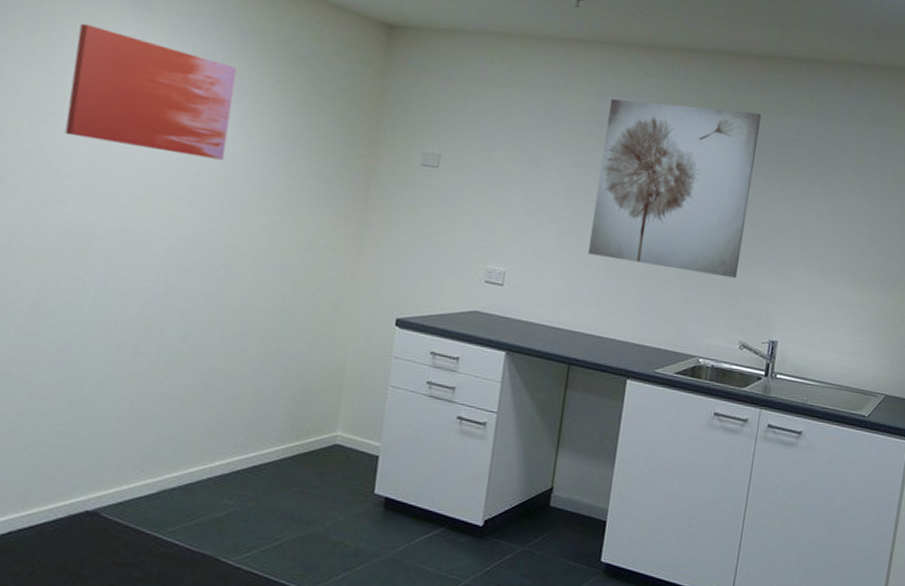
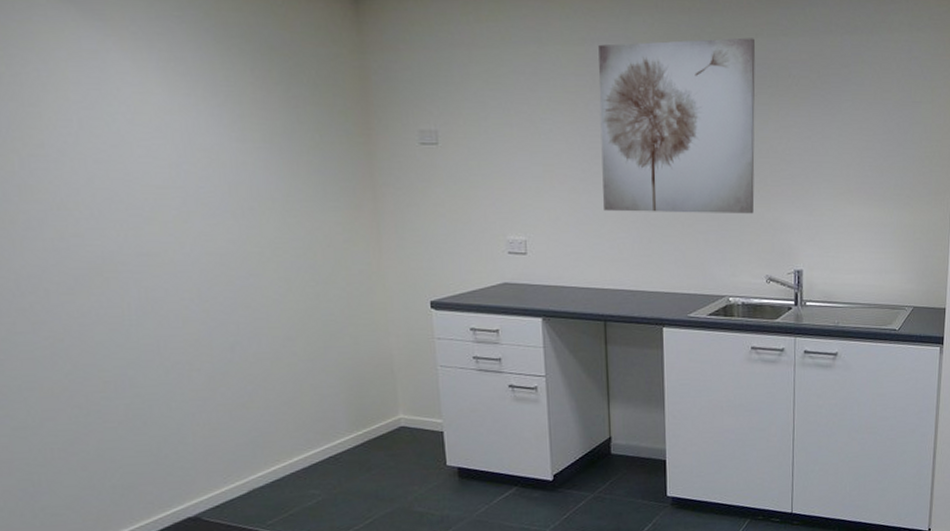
wall art: present [65,23,238,160] -> none [39,44,223,169]

